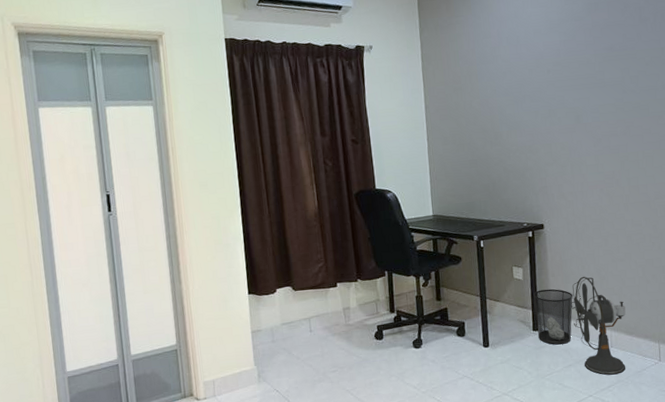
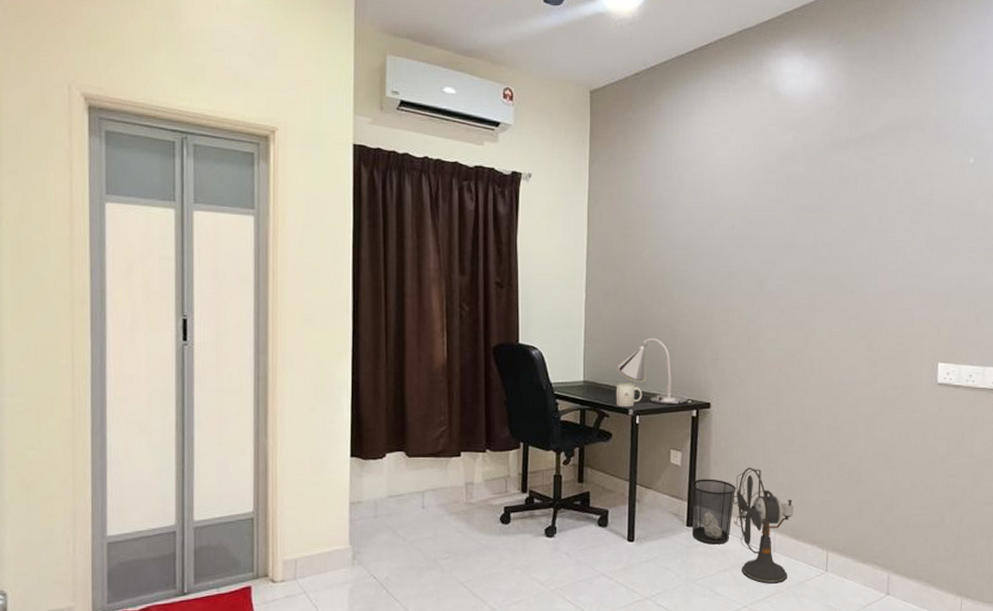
table lamp: none [460,173,524,230] -> present [617,338,688,406]
mug: none [461,214,484,235] -> present [616,384,642,408]

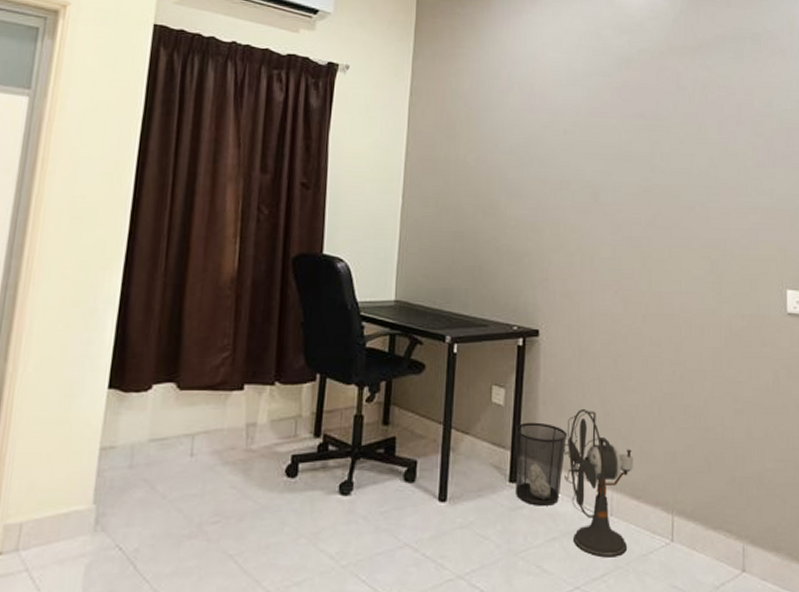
mug: present [616,384,642,408] -> none [431,305,462,333]
table lamp: present [617,338,688,406] -> none [434,252,514,332]

